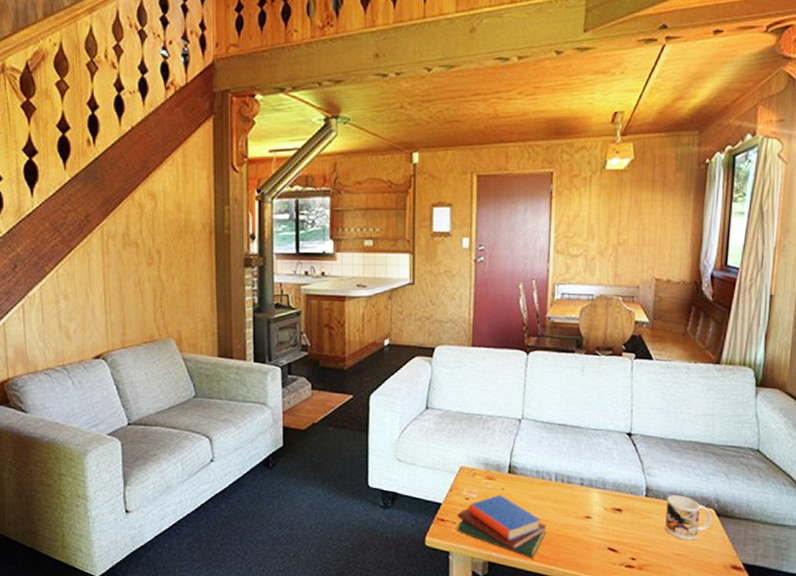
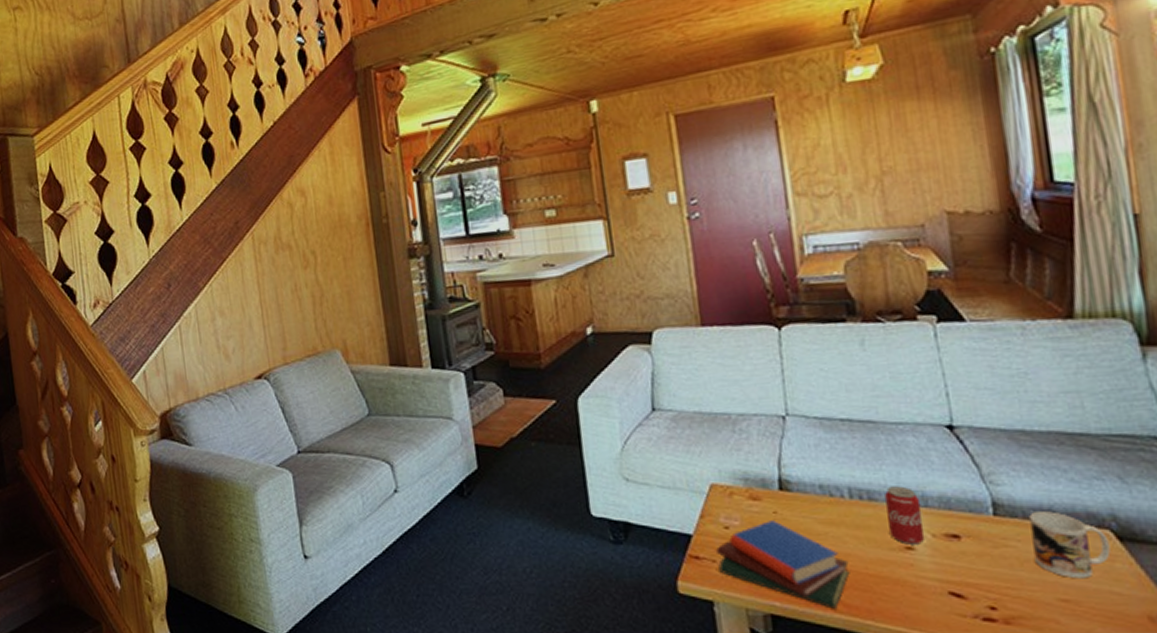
beverage can: none [577,474,601,515] -> present [885,486,925,545]

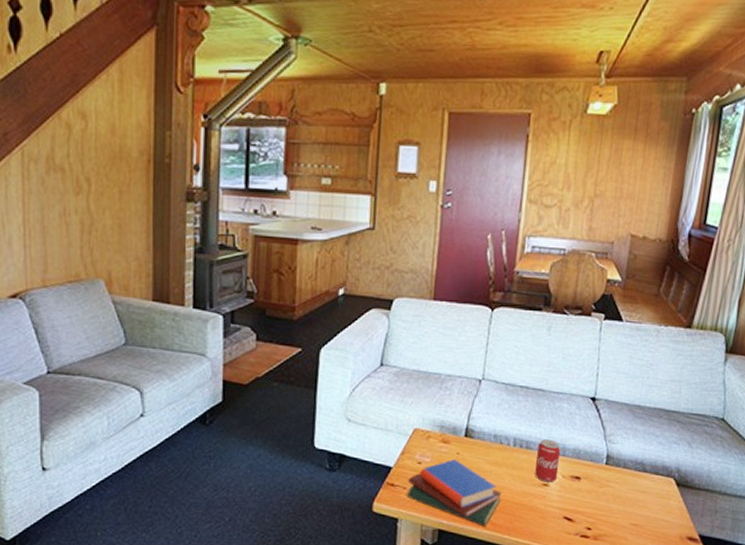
mug: present [1029,511,1111,579] -> none [623,464,671,511]

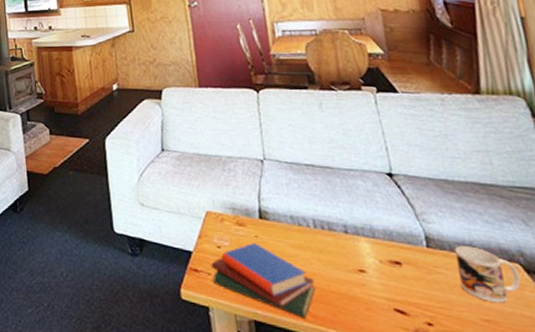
beverage can: present [535,439,561,482] -> none [341,220,374,268]
mug: none [623,464,671,511] -> present [455,246,521,303]

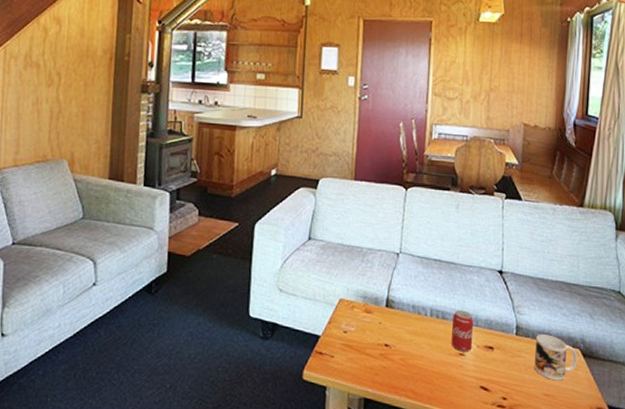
book: present [210,243,316,318] -> none [334,329,422,395]
beverage can: none [341,220,374,268] -> present [451,310,474,352]

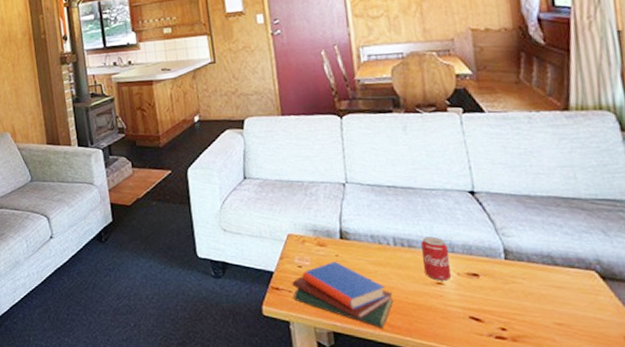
book: none [334,329,422,395] -> present [291,262,394,328]
mug: present [534,334,578,381] -> none [532,257,596,308]

